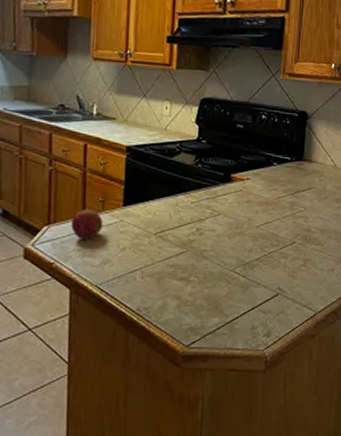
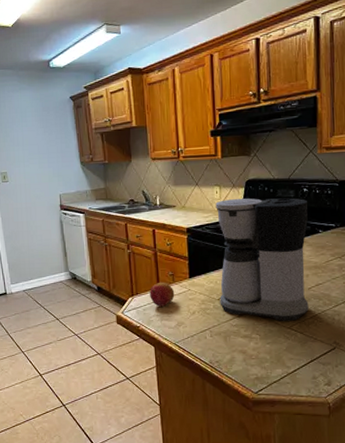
coffee maker: none [156,117,266,262] -> present [215,198,309,321]

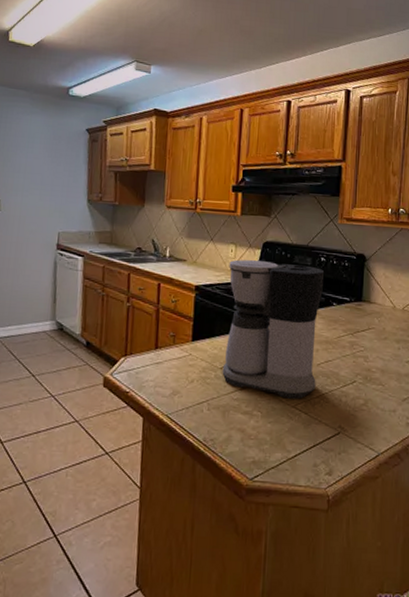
fruit: present [150,282,175,307] -> none [145,342,174,371]

